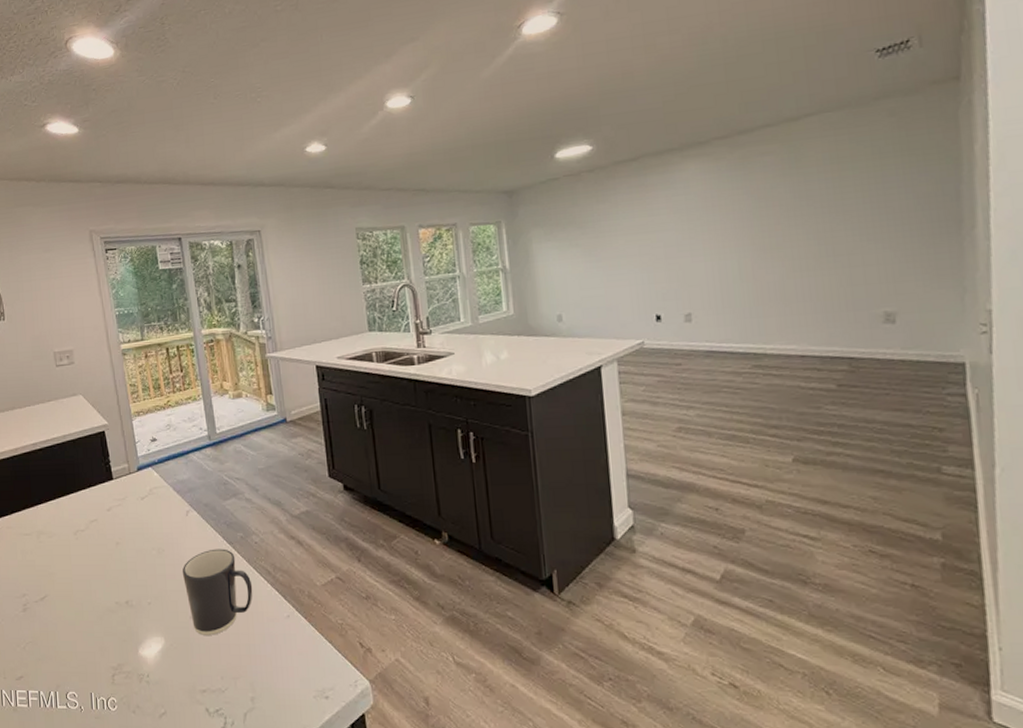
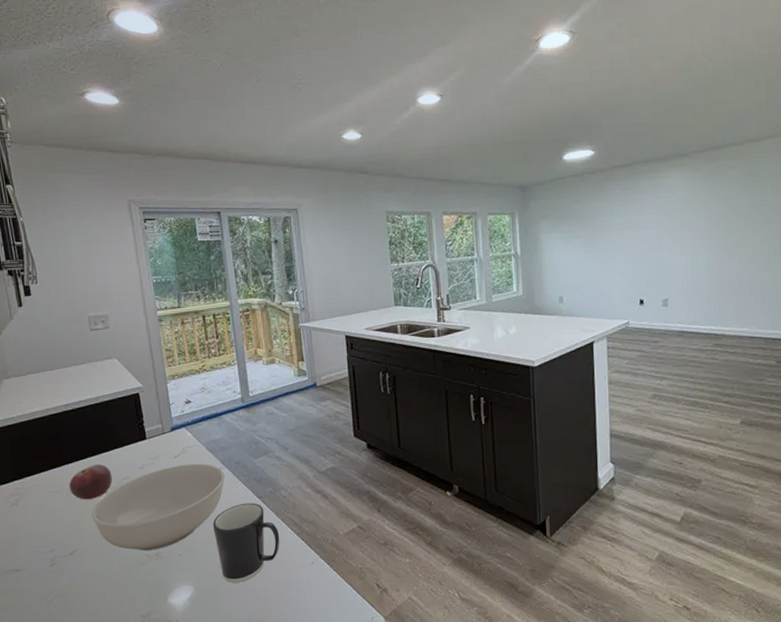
fruit: none [39,505,81,543] -> present [69,464,112,500]
bowl: none [61,506,193,598] -> present [91,464,225,551]

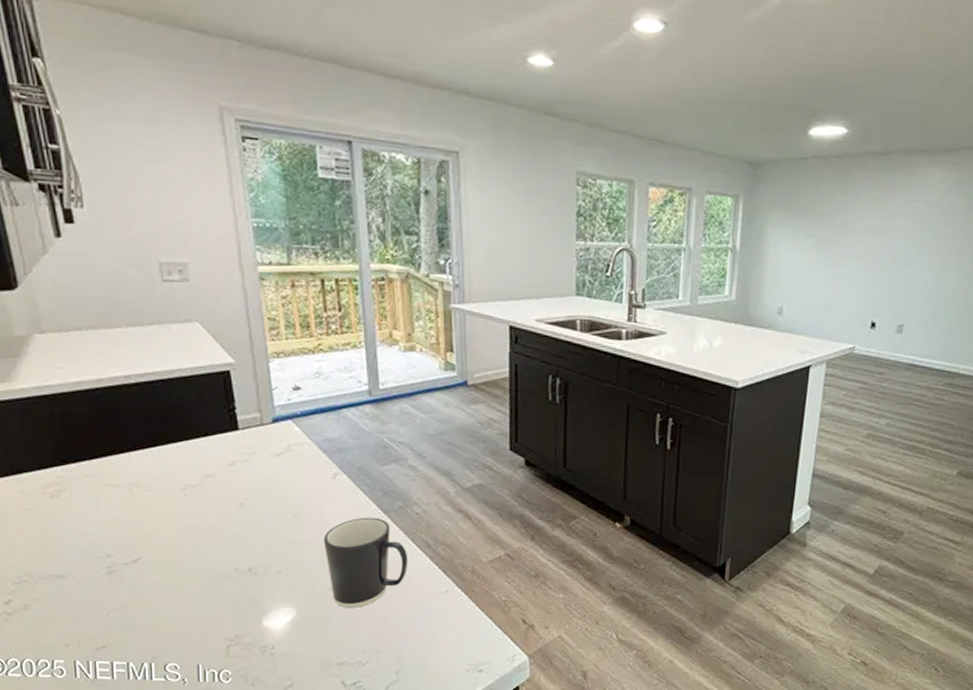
fruit: present [69,464,112,500] -> none [131,455,191,499]
bowl: present [91,464,225,551] -> none [162,465,341,564]

